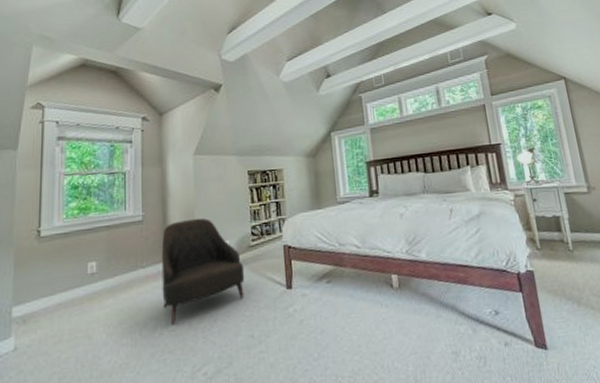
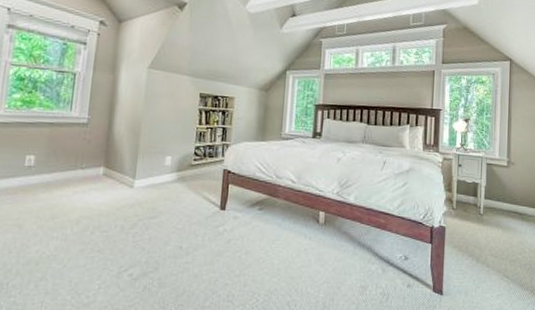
leather: present [161,218,245,324] -> none [98,130,183,226]

